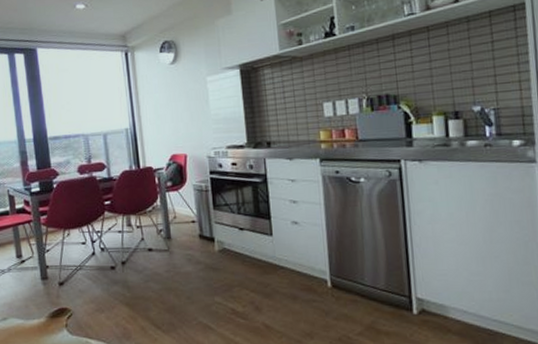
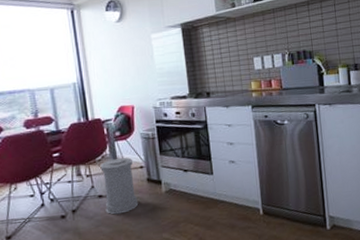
trash can: none [150,210,190,271] -> present [100,157,139,215]

